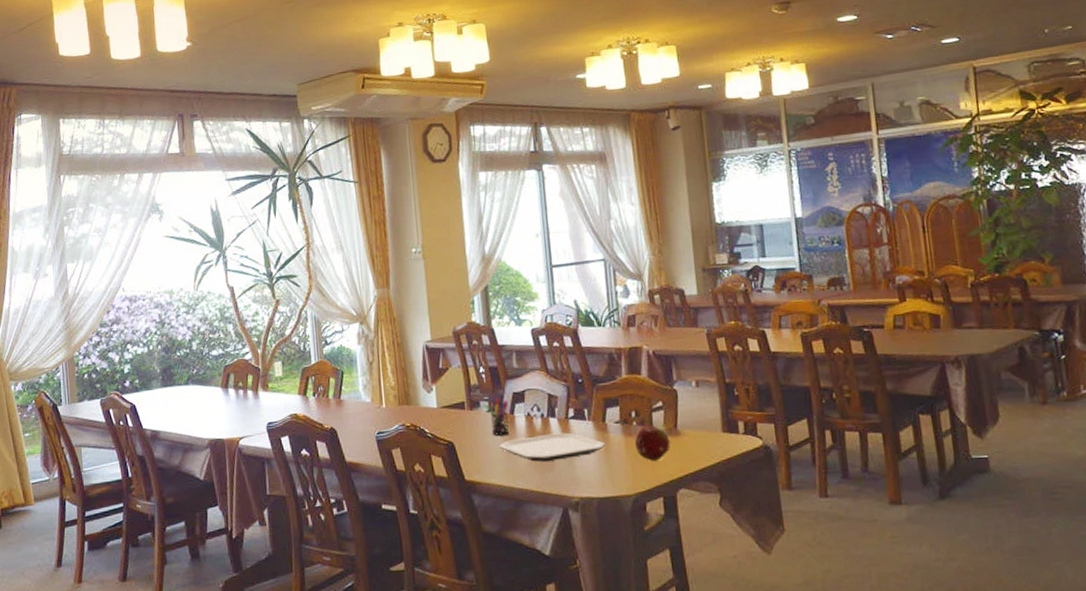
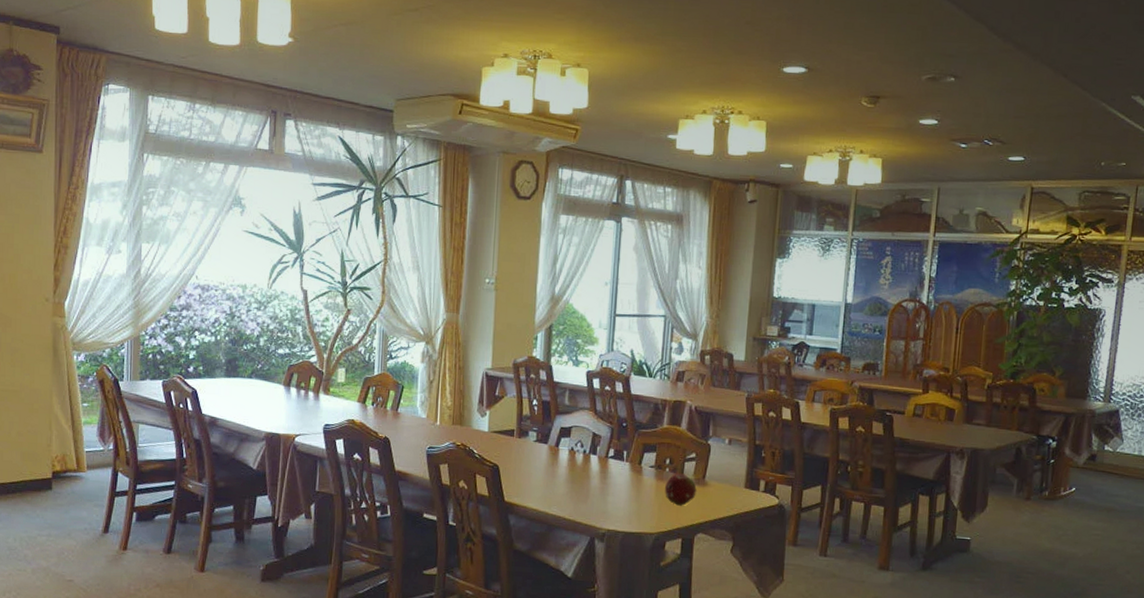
pen holder: present [485,398,509,436] -> none [533,430,556,465]
plate: present [498,432,605,462] -> none [539,469,638,494]

